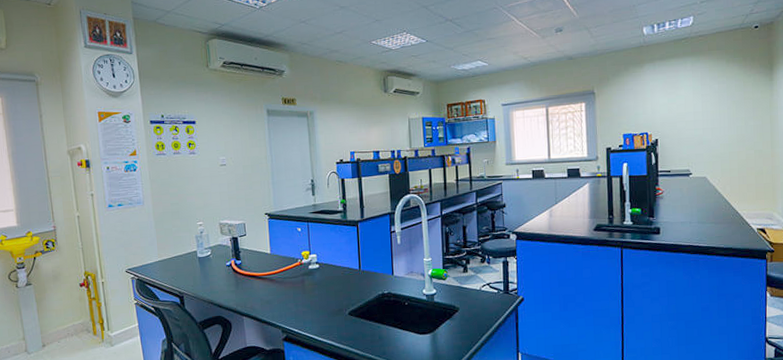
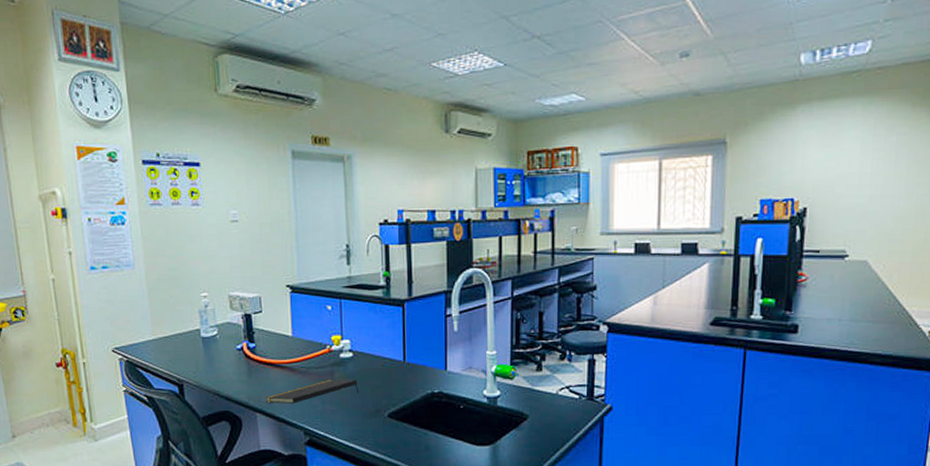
notepad: none [250,286,325,308] -> present [266,380,360,404]

